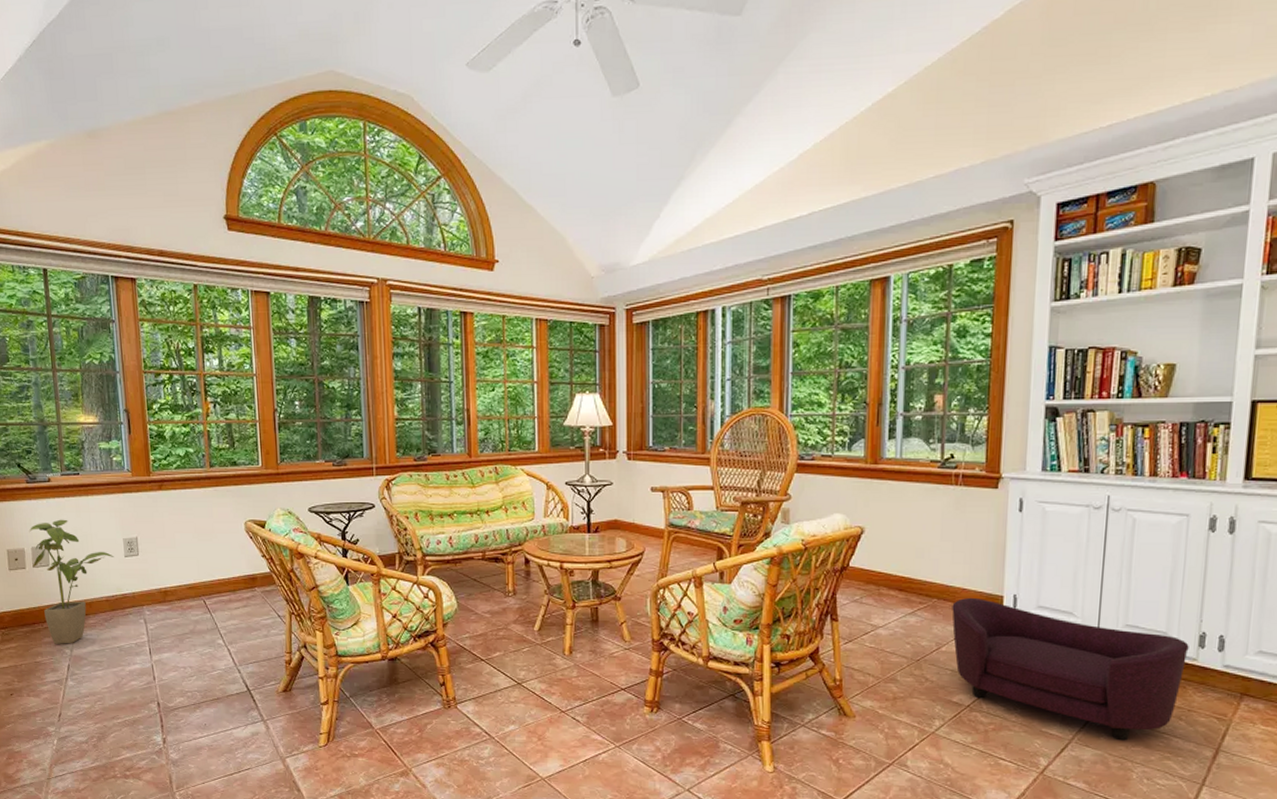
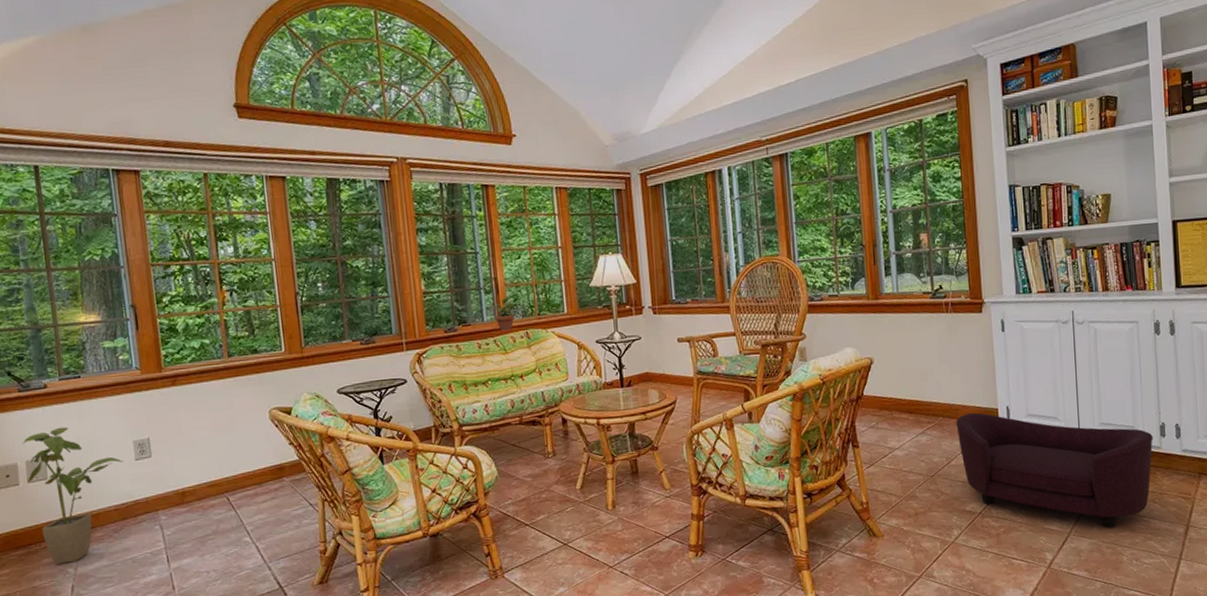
potted plant: none [459,430,486,464] -> present [489,297,516,331]

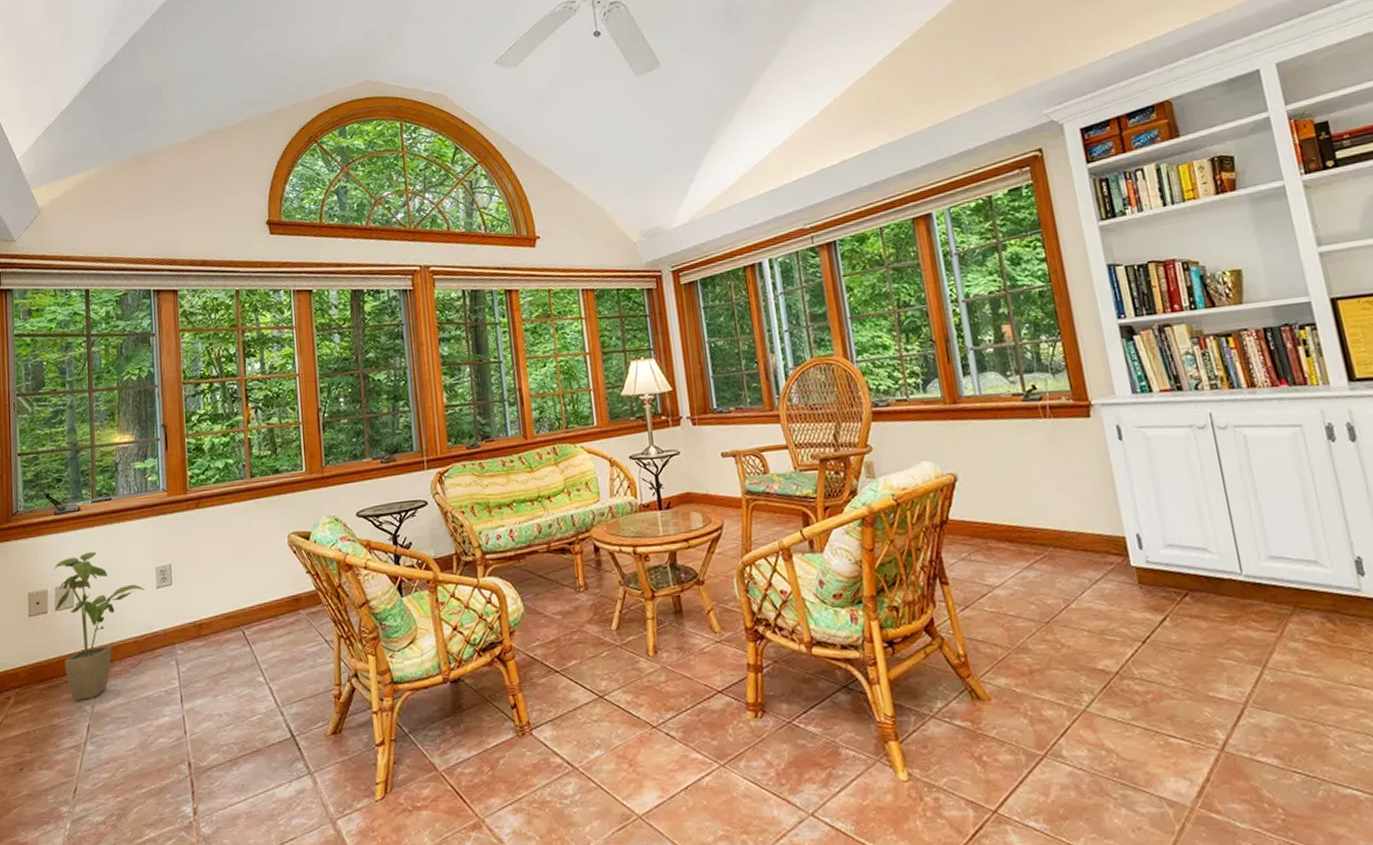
potted plant: present [489,297,516,331] -> none [513,409,542,447]
dog bed: present [956,412,1153,528] -> none [1071,541,1354,699]

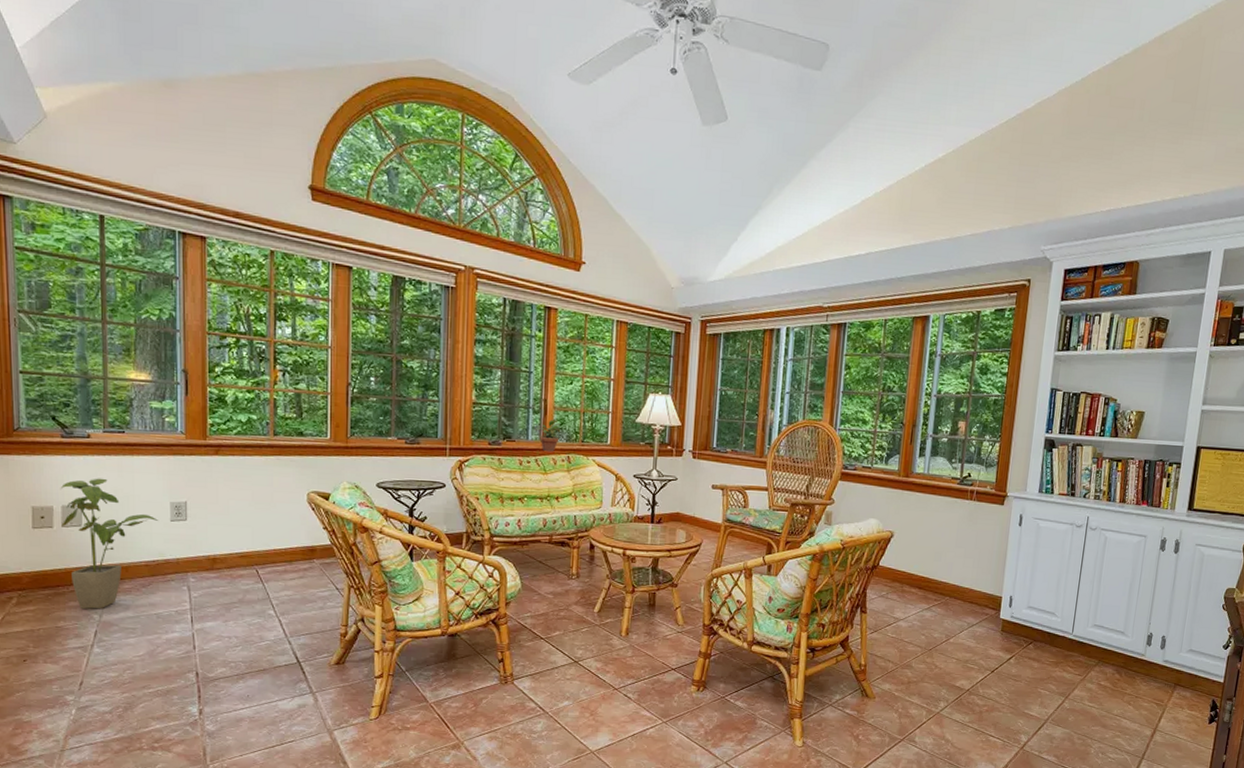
potted plant: none [513,409,542,447] -> present [535,419,561,452]

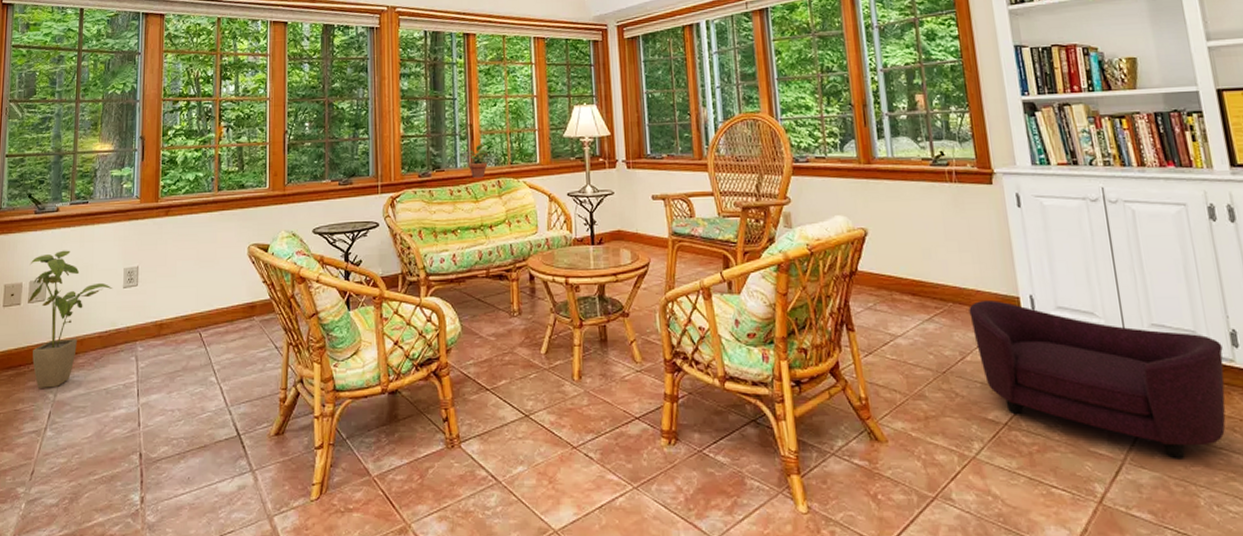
dog bed: none [960,596,1140,722] -> present [969,299,1226,460]

